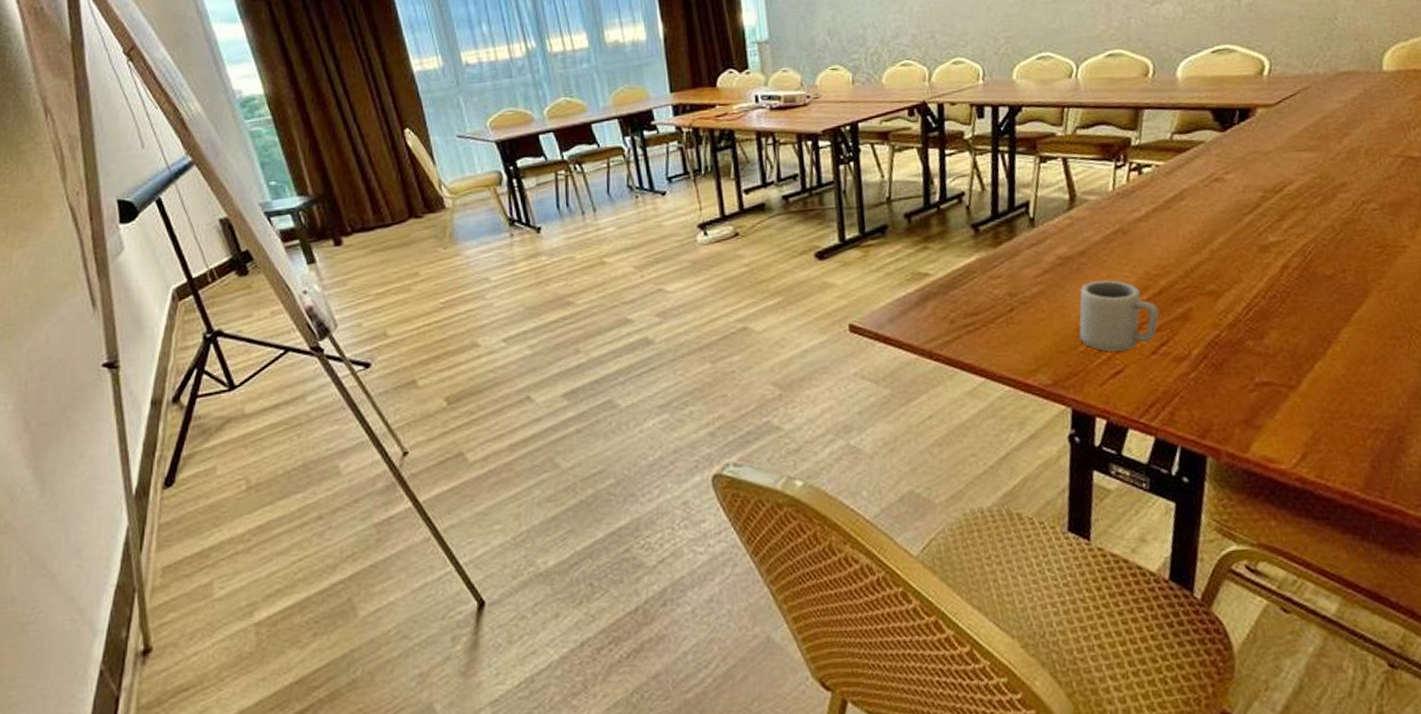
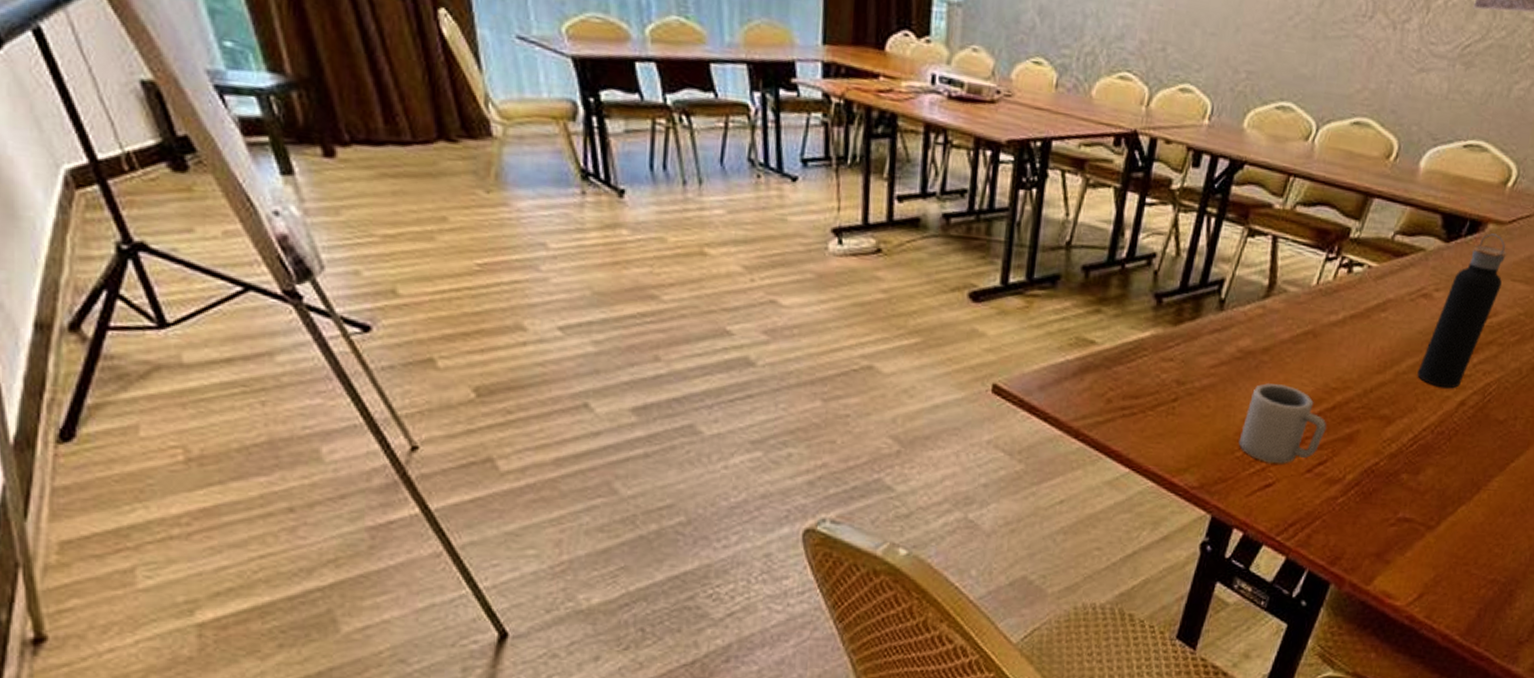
water bottle: none [1231,115,1288,256] -> present [1417,233,1508,389]

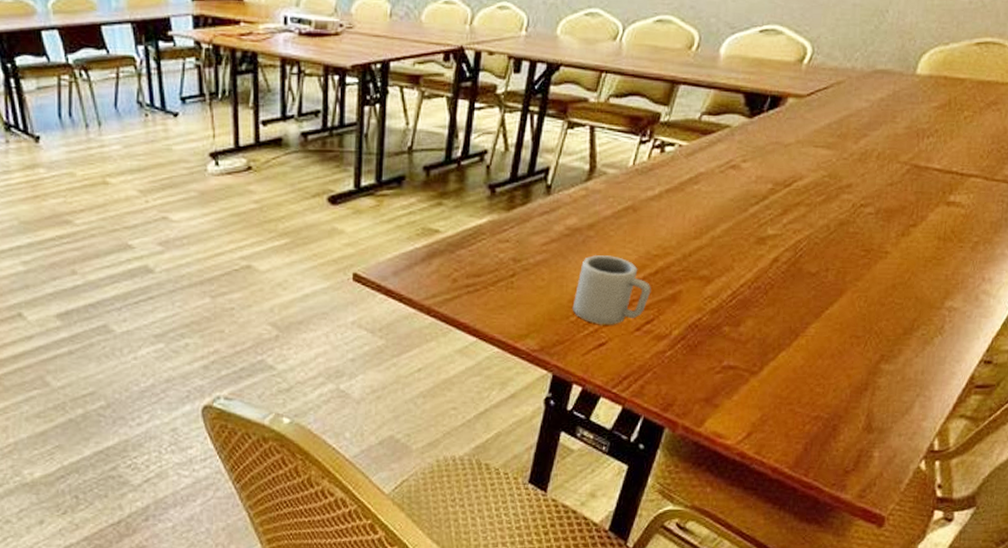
water bottle: present [1417,233,1508,389] -> none [731,106,809,248]

